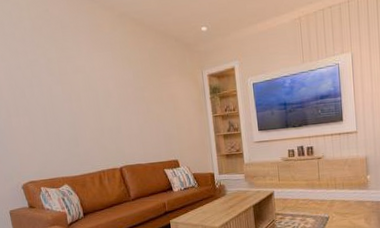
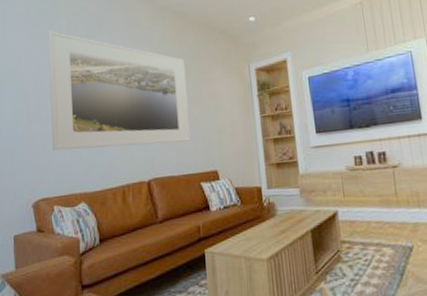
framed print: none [14,32,154,142] -> present [48,30,191,151]

